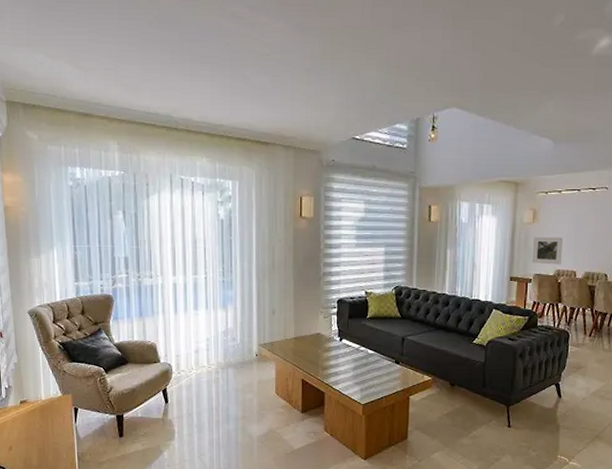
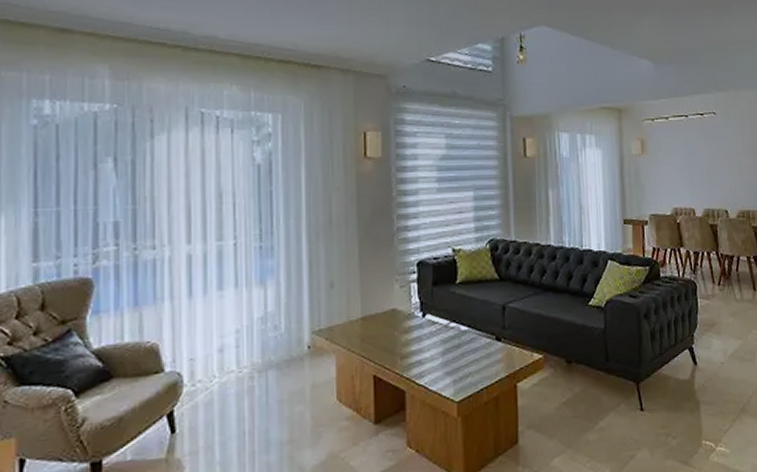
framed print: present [531,237,564,265] -> none [645,169,678,203]

